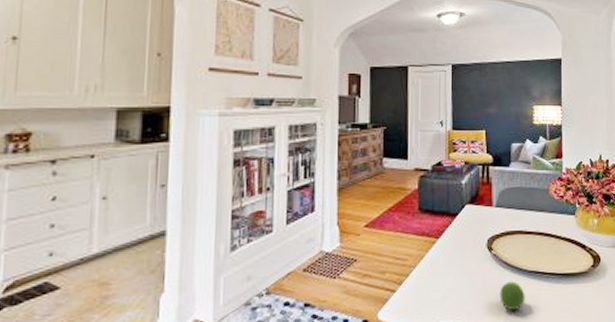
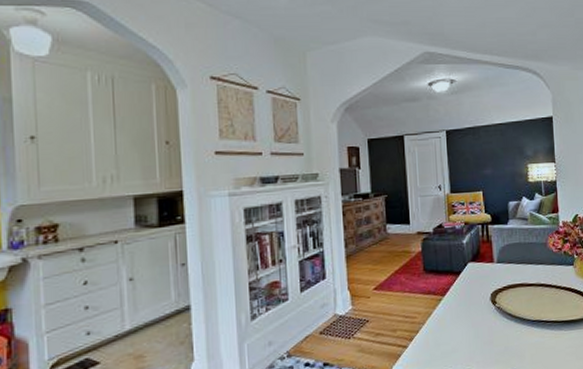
fruit: present [500,281,525,310] -> none [505,330,530,358]

